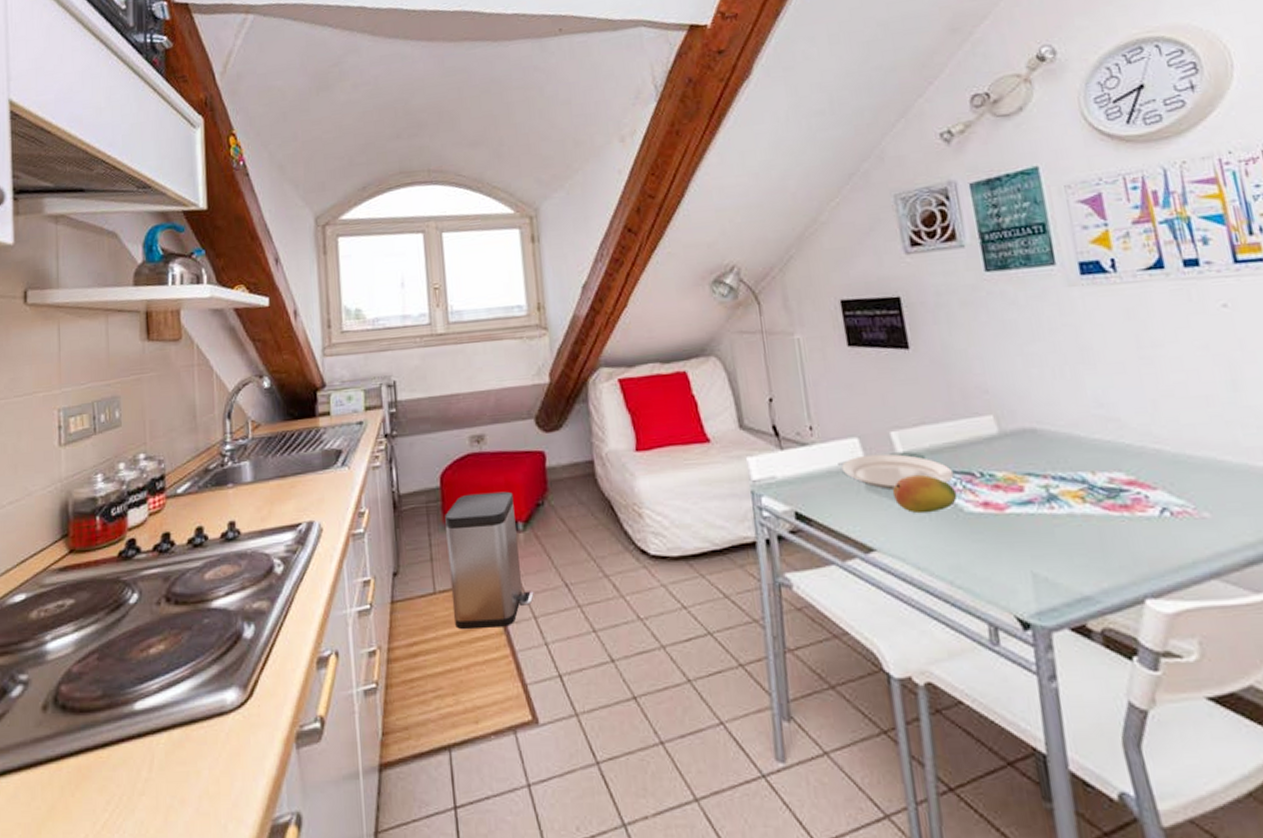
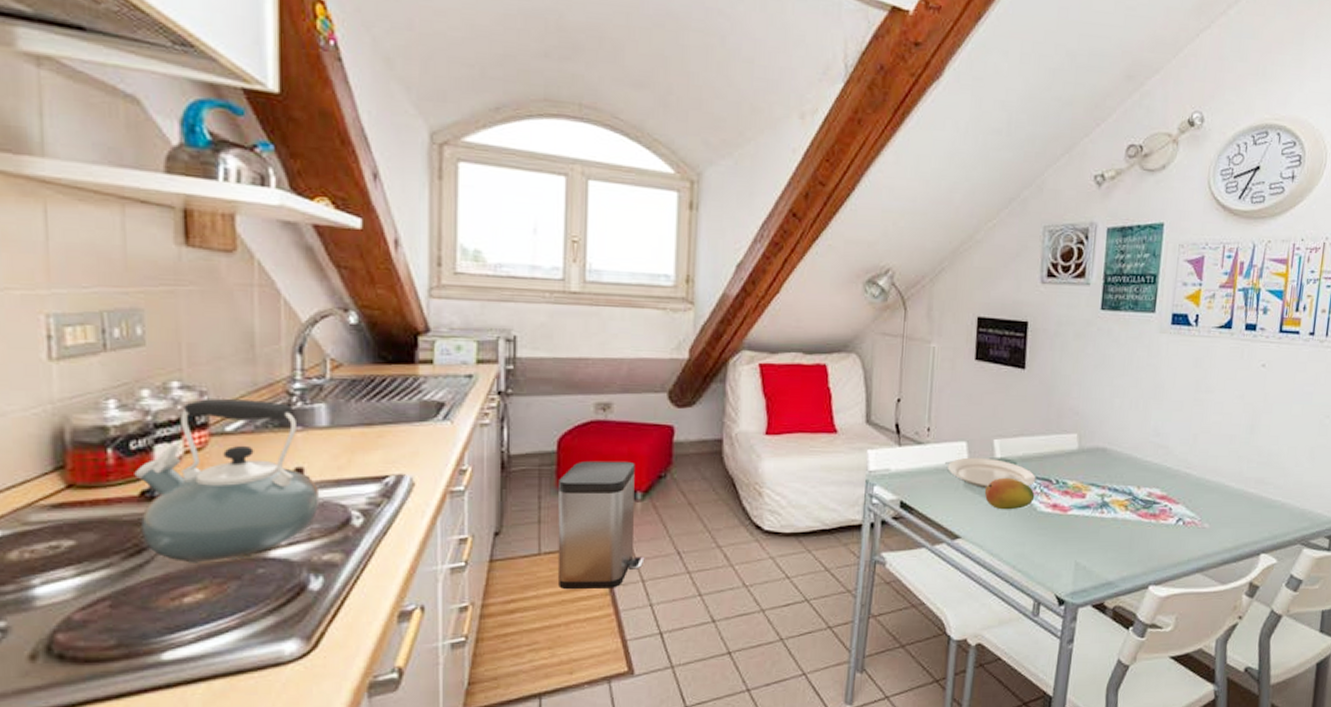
kettle: none [114,463,249,615] -> present [134,399,320,562]

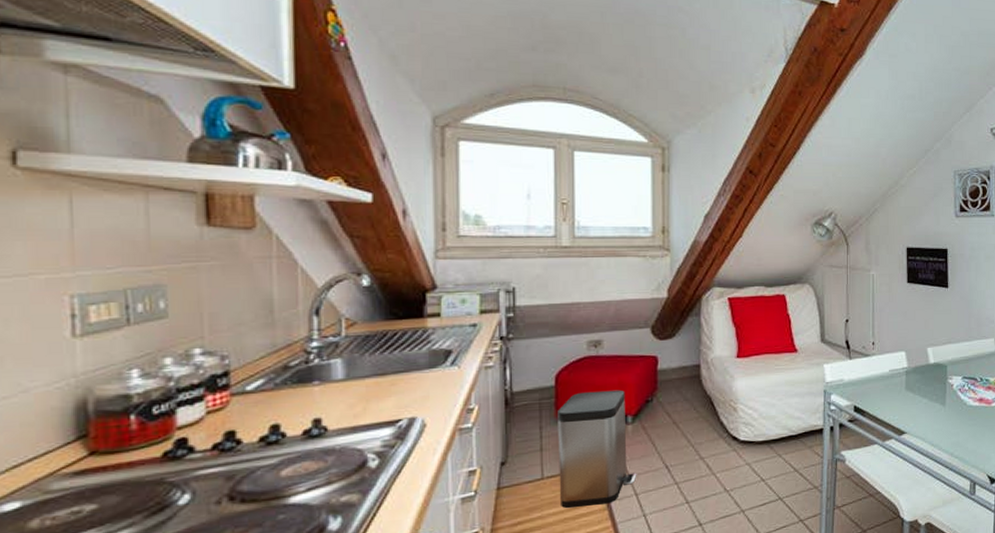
kettle: present [134,399,320,562] -> none [157,360,338,515]
plate: present [947,457,1036,488] -> none [891,363,964,390]
fruit: present [985,477,1035,510] -> none [924,379,964,407]

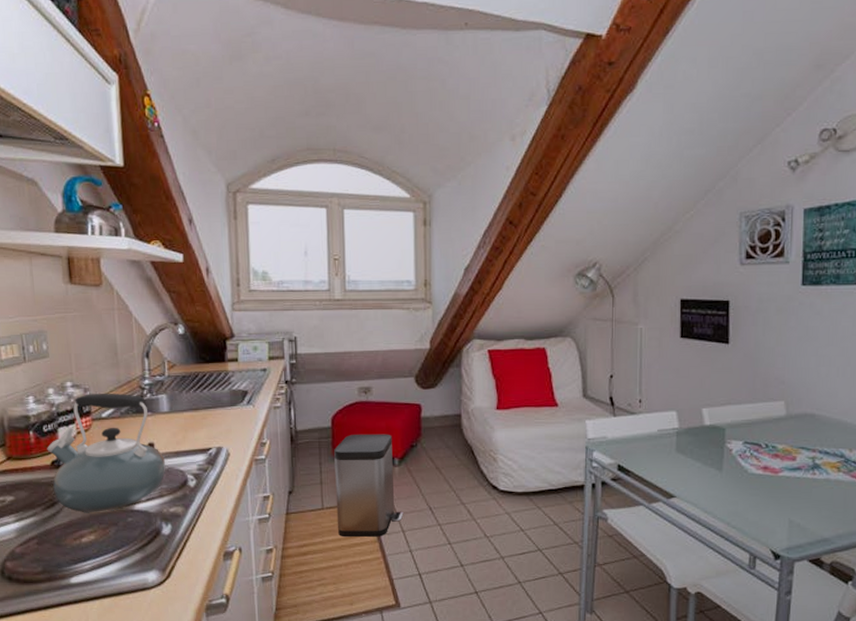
kettle: none [157,360,338,515] -> present [47,394,166,512]

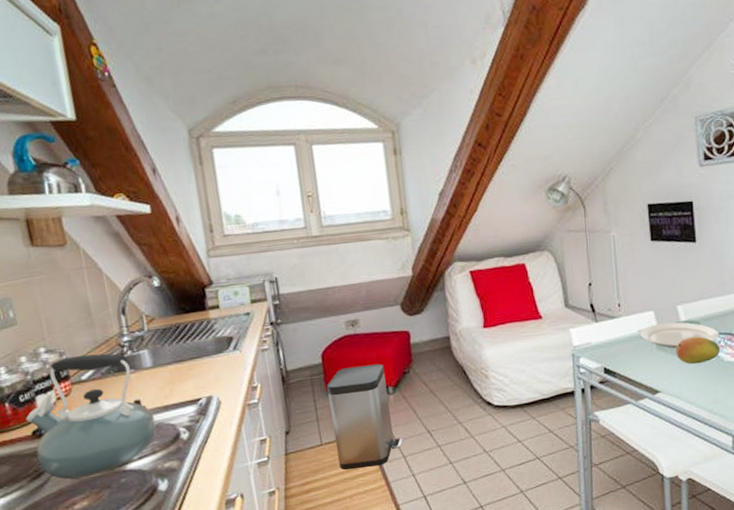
plate: none [660,425,746,452] -> present [640,322,720,348]
fruit: none [697,442,745,472] -> present [676,336,721,365]

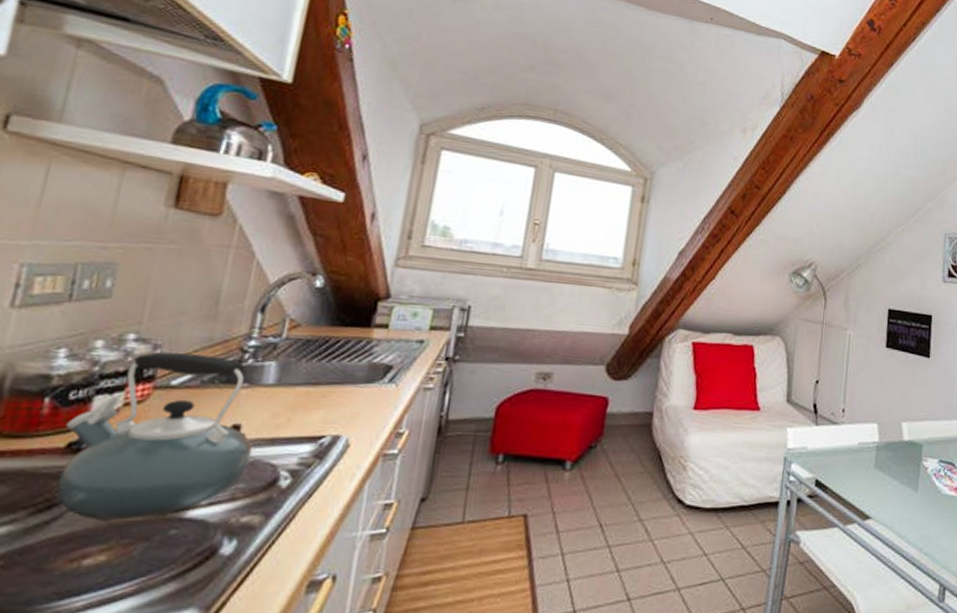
pedal bin: present [327,363,403,470] -> none [477,428,568,561]
plate: present [640,322,720,348] -> none [860,438,941,469]
fruit: present [676,336,721,365] -> none [894,459,940,492]

